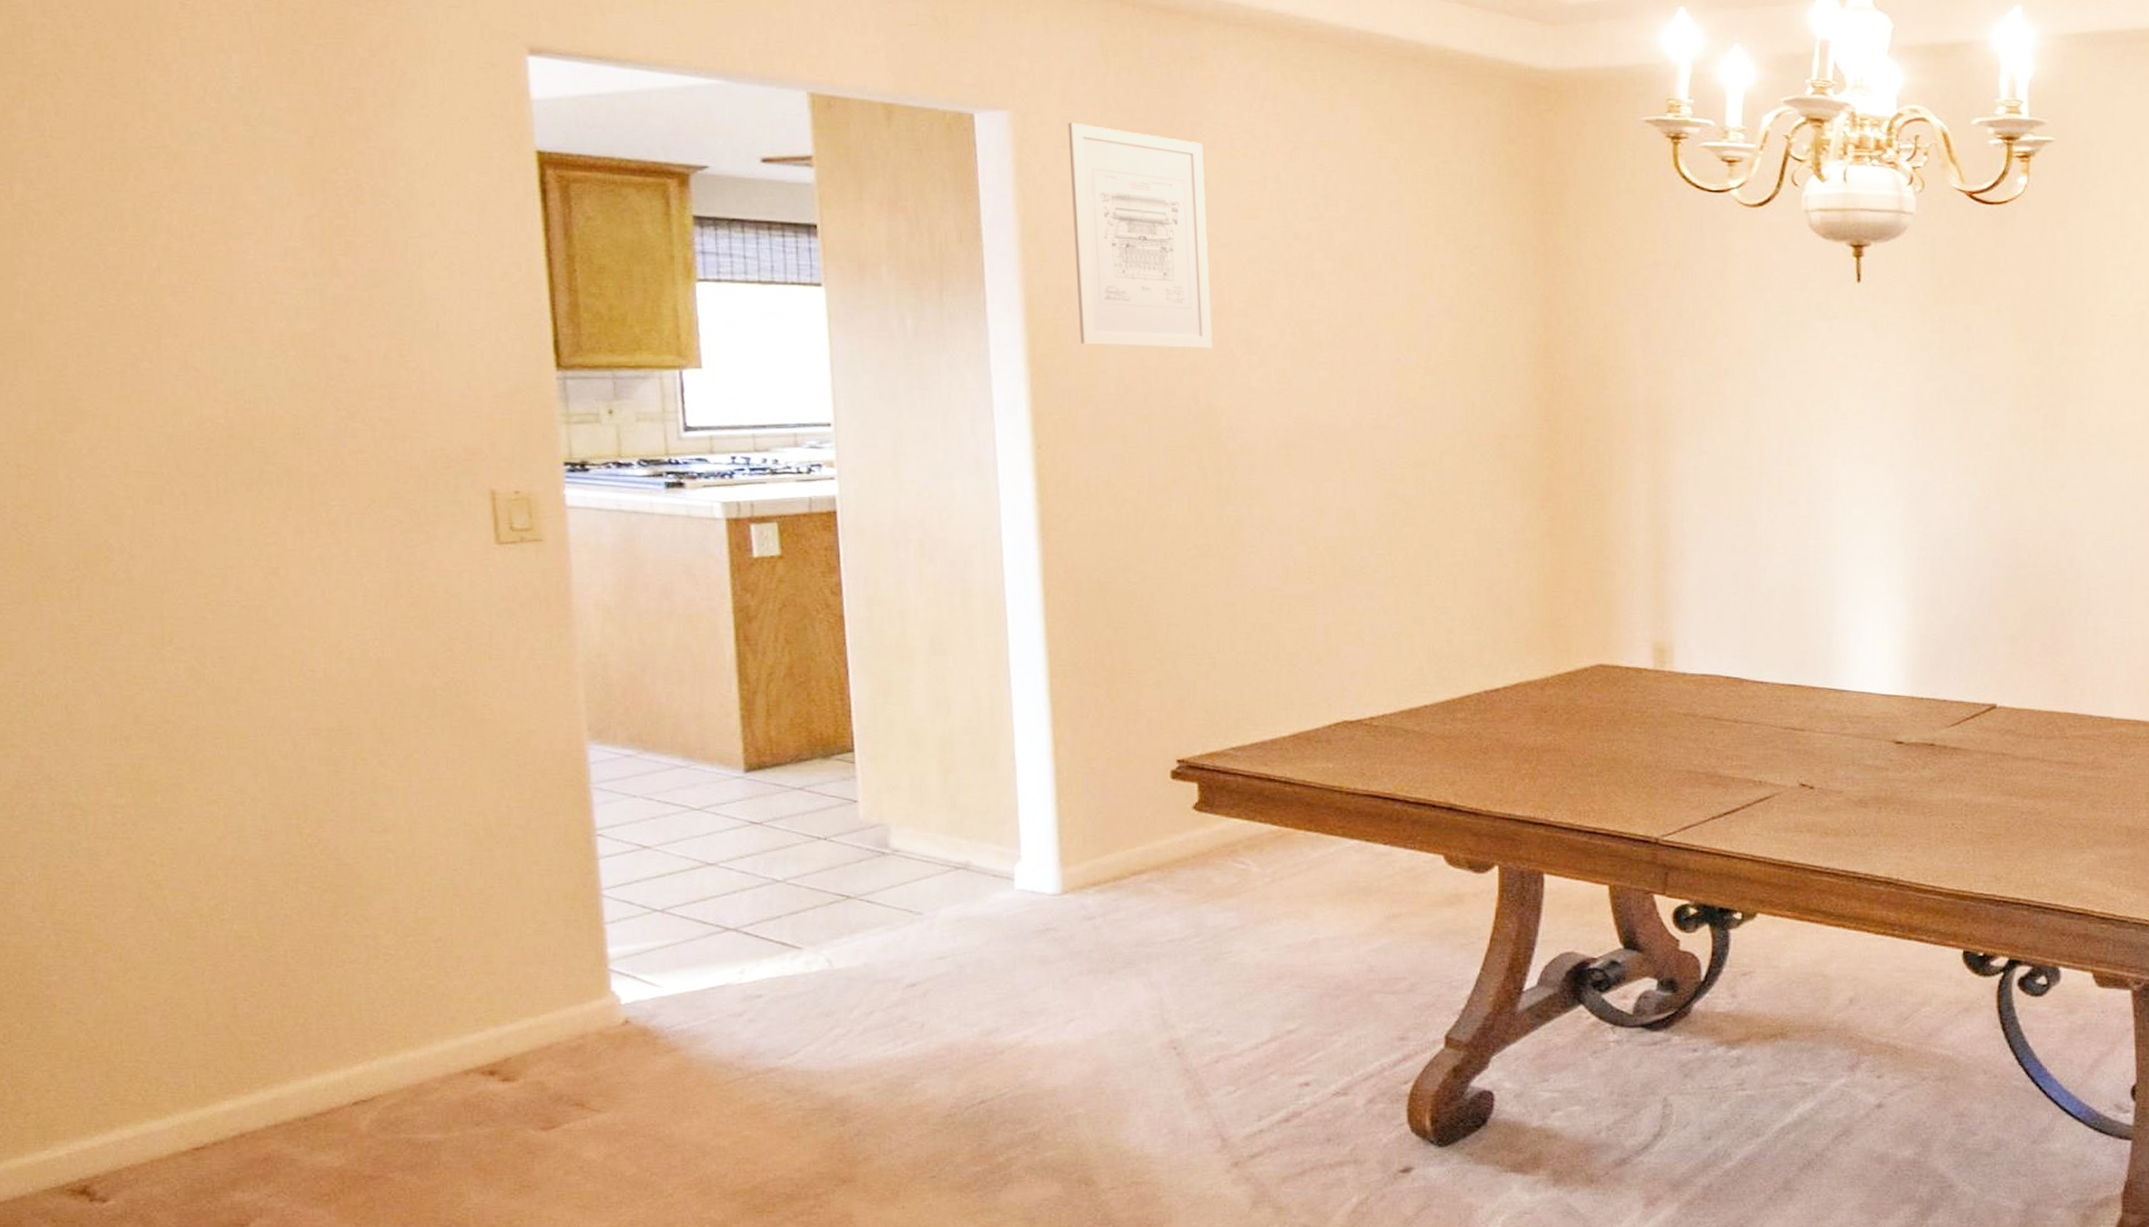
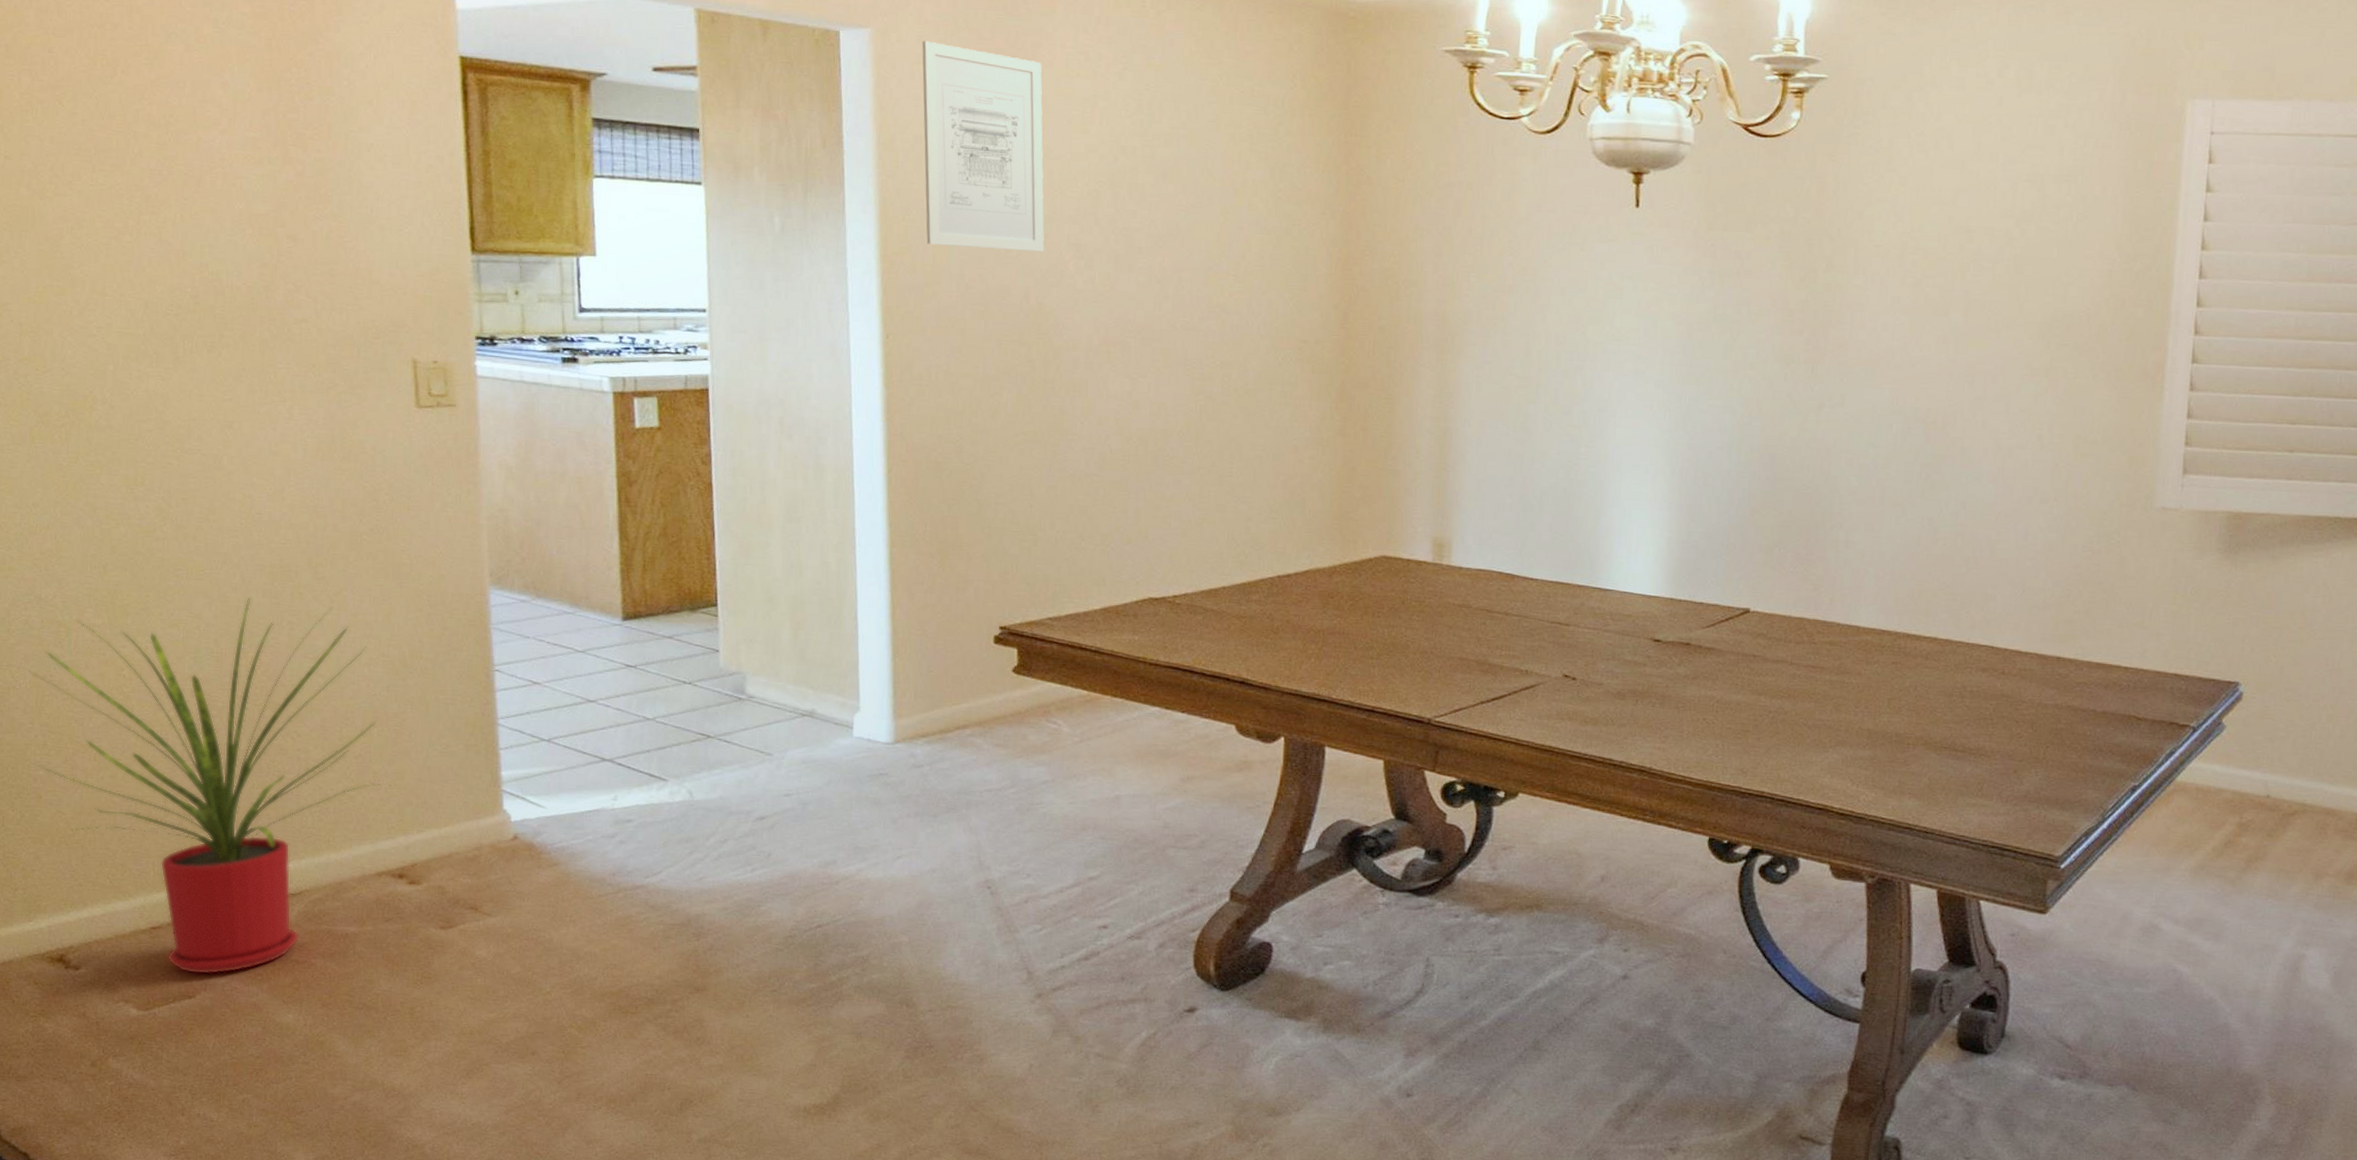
house plant: none [37,765,484,1199] -> present [28,596,396,975]

